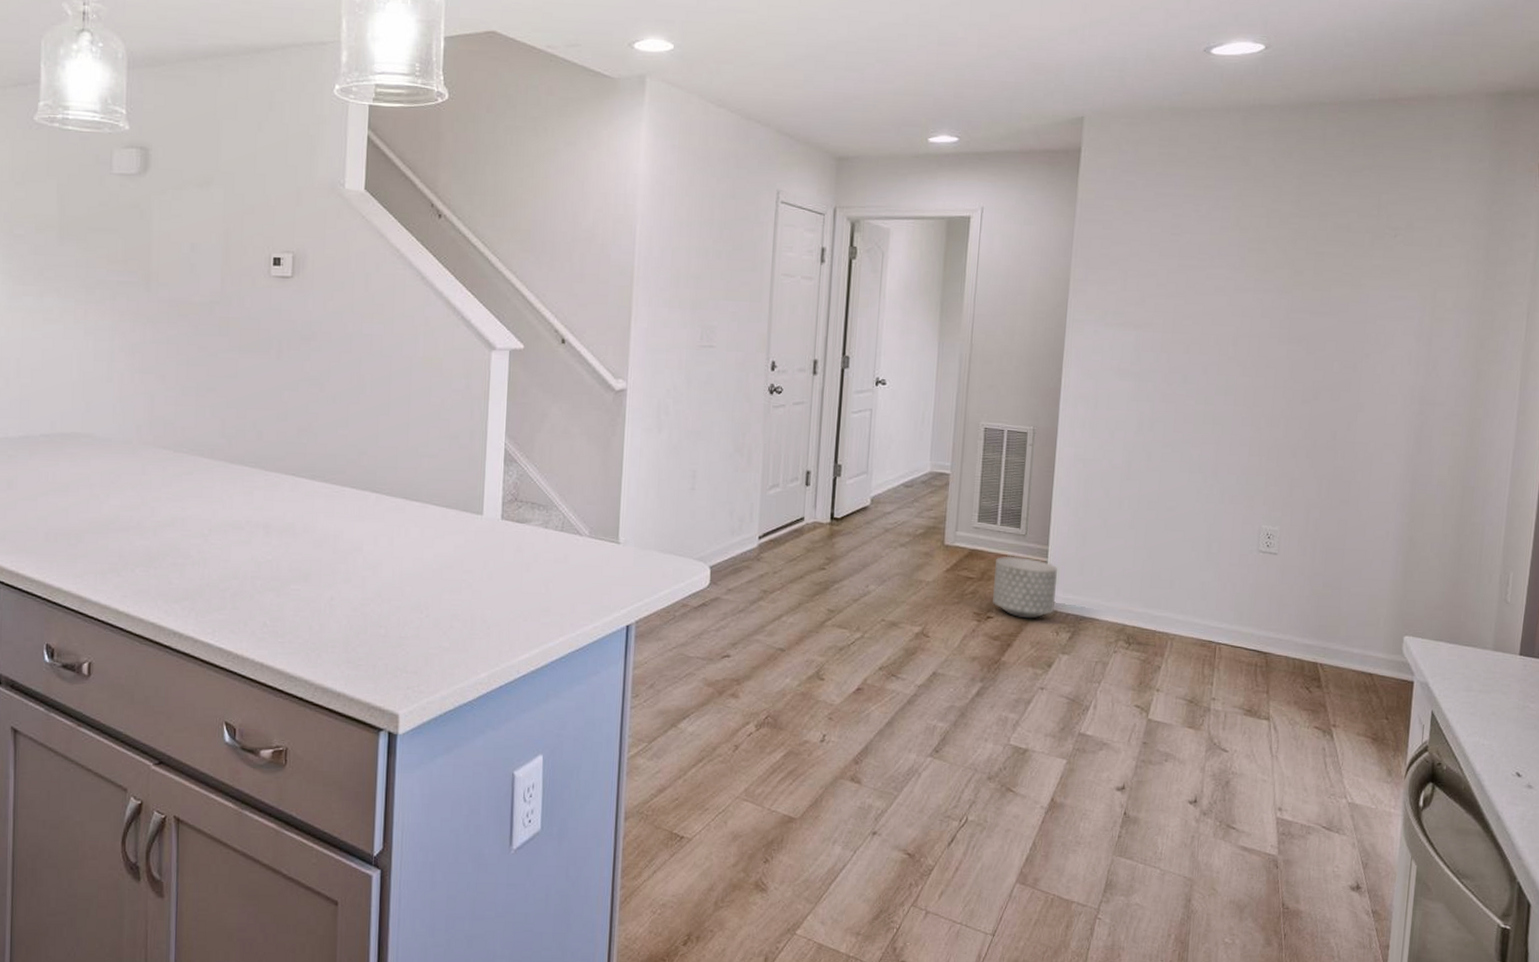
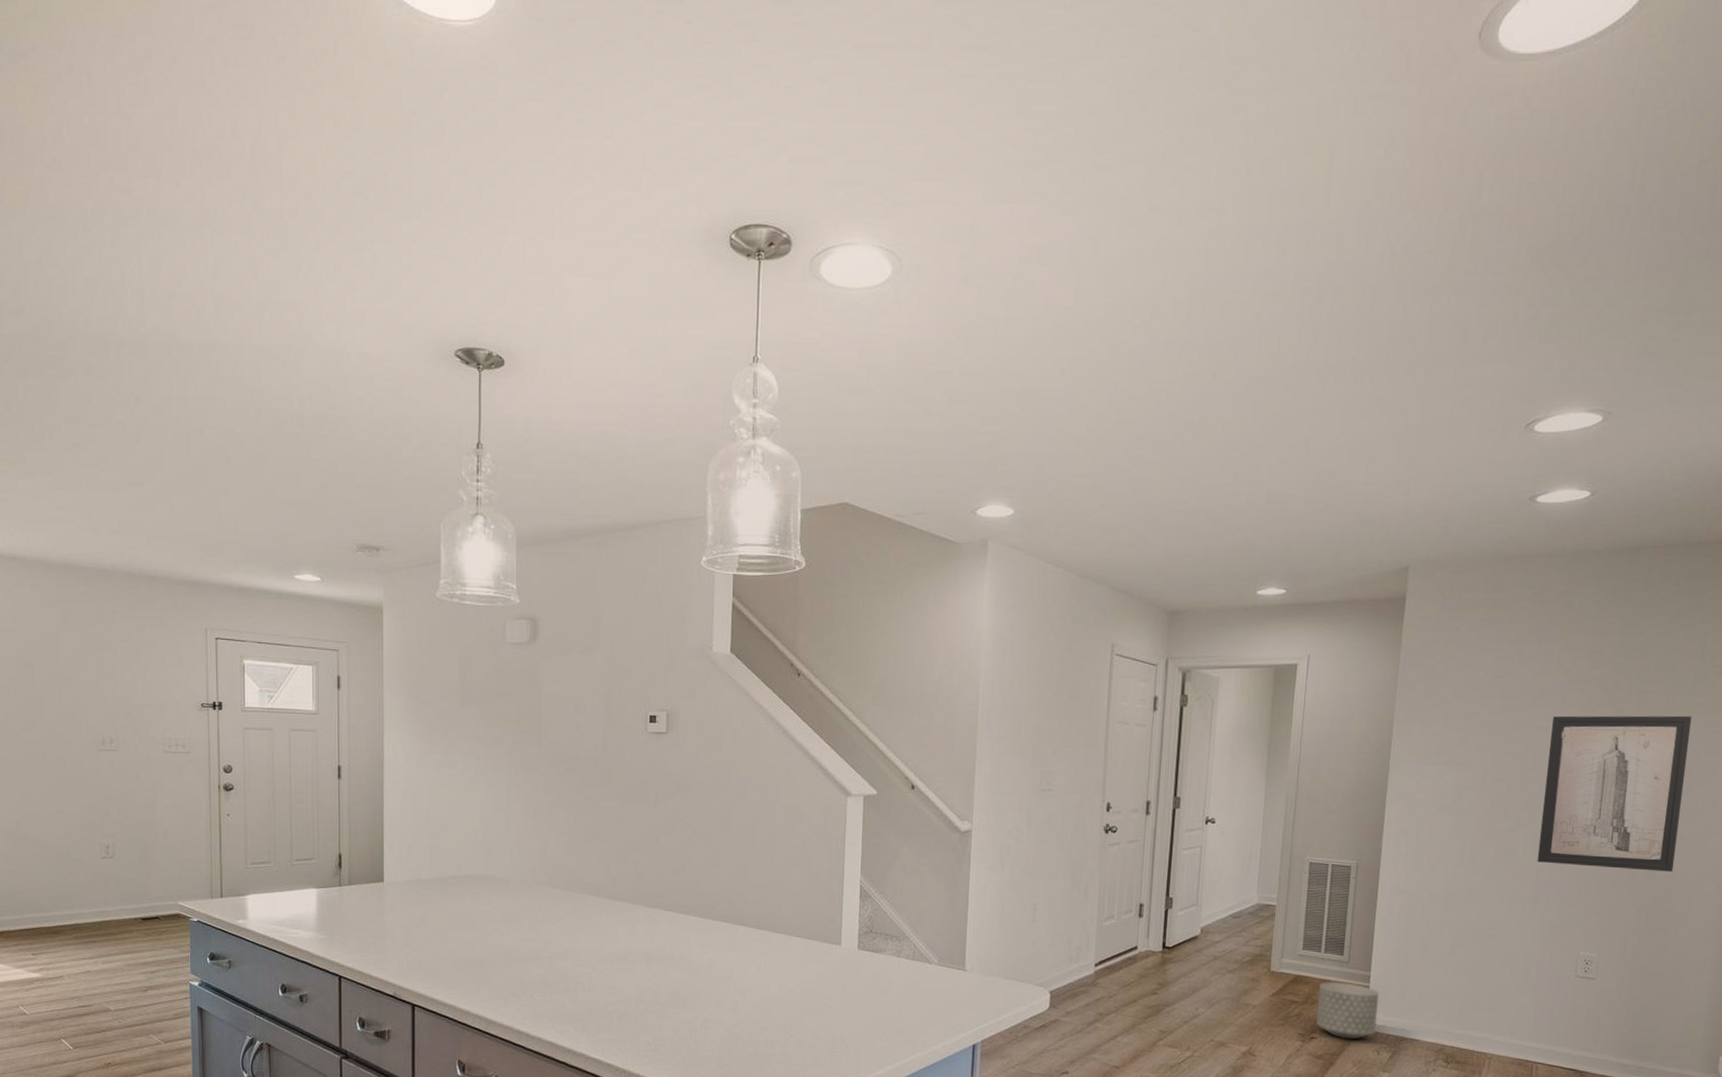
wall art: none [1217,276,1369,441] -> present [1536,715,1692,872]

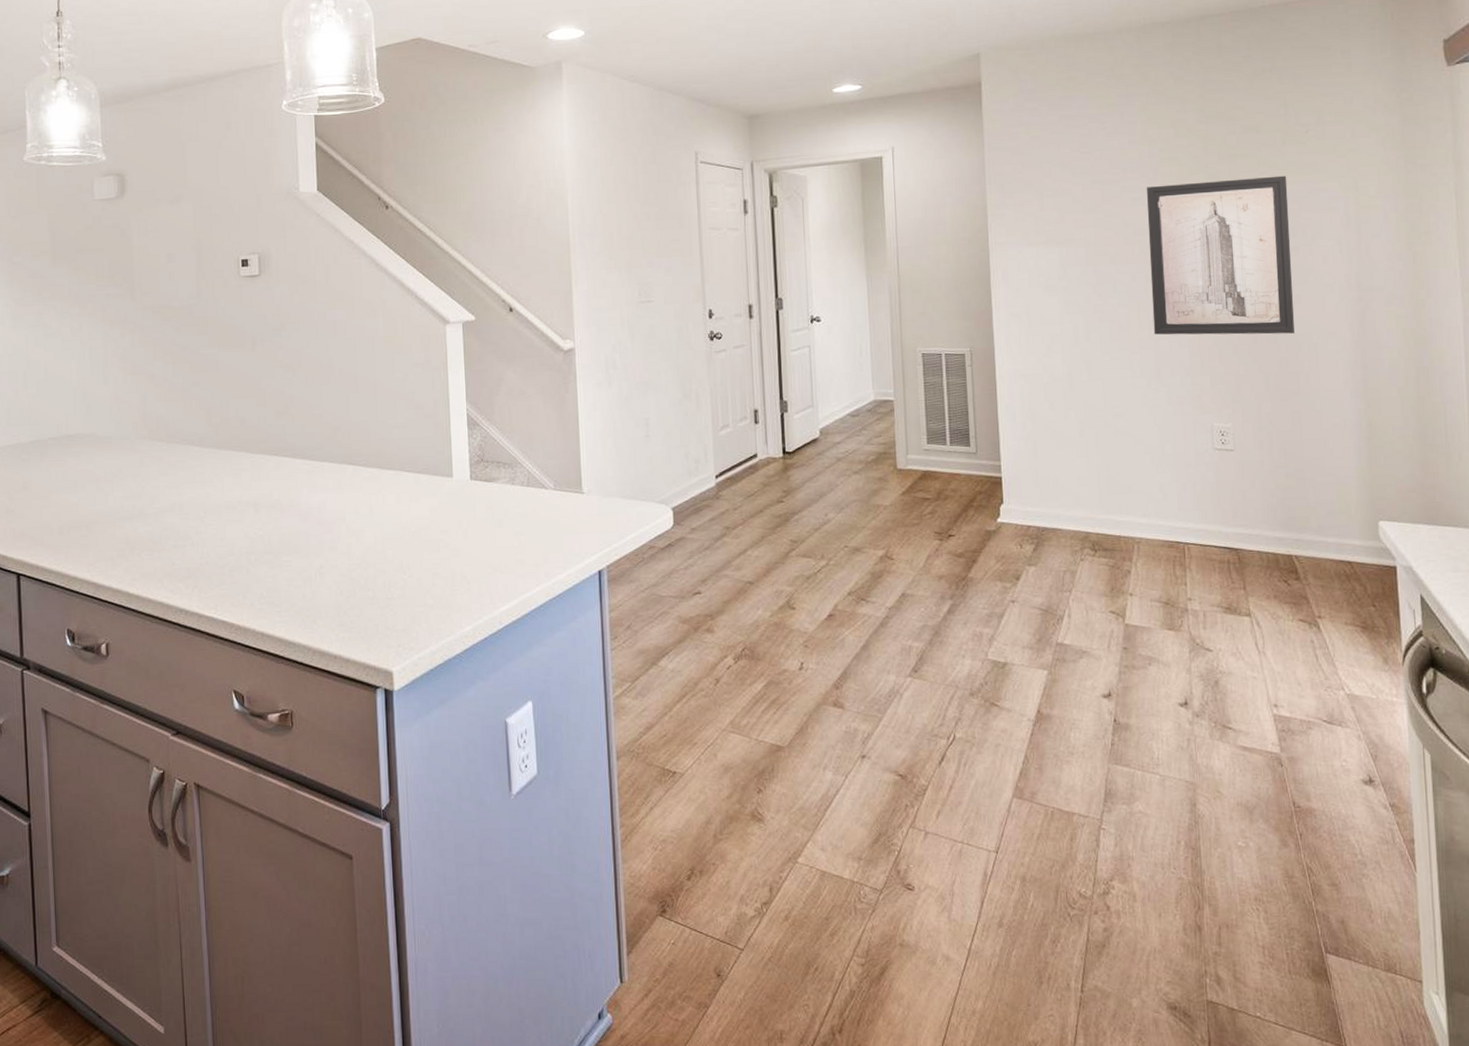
planter: present [1316,981,1379,1039] -> none [950,474,1015,534]

